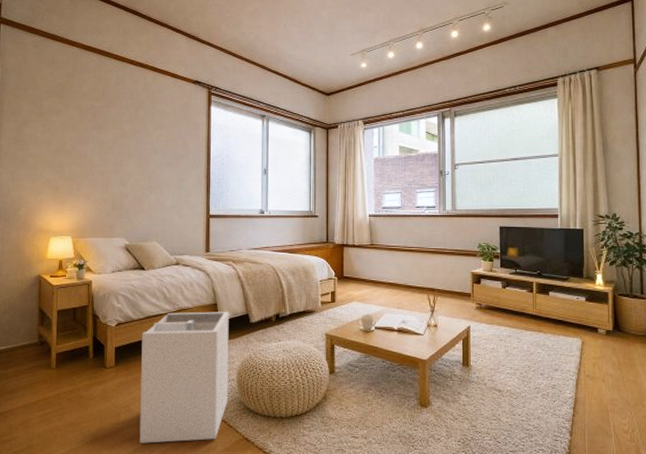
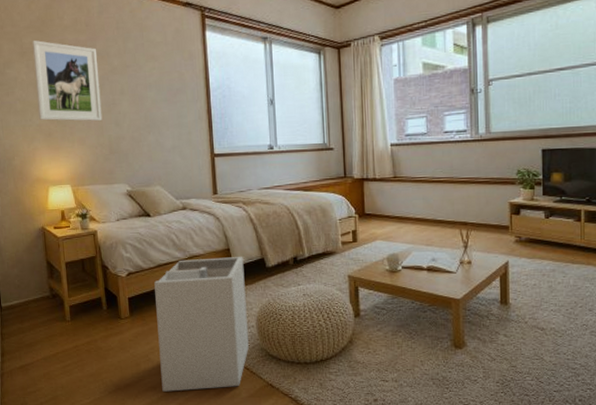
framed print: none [49,103,110,180] -> present [33,40,103,122]

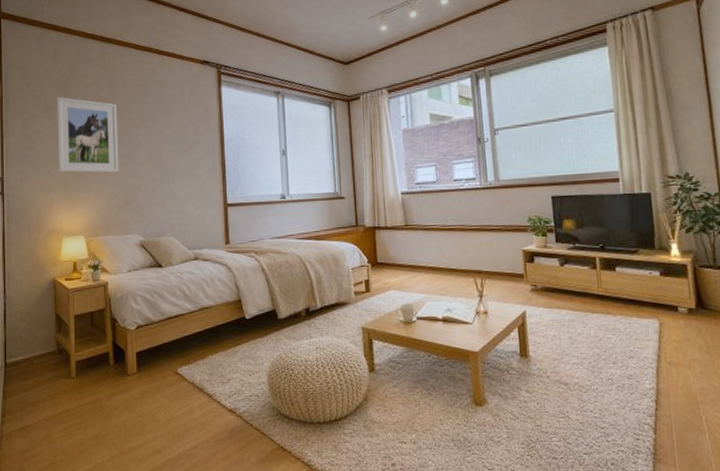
laundry hamper: present [154,257,249,392] -> none [163,308,259,456]

